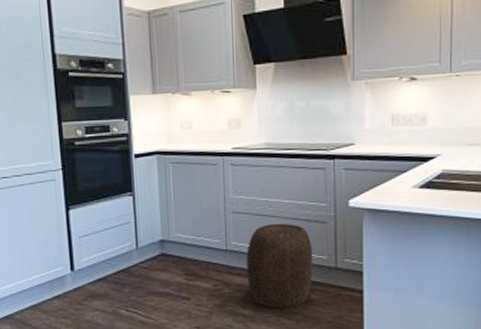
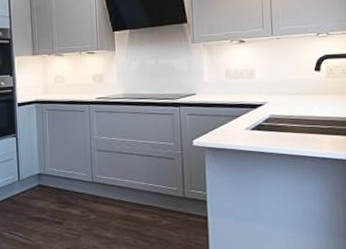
stool: present [246,223,314,308] -> none [109,159,165,232]

